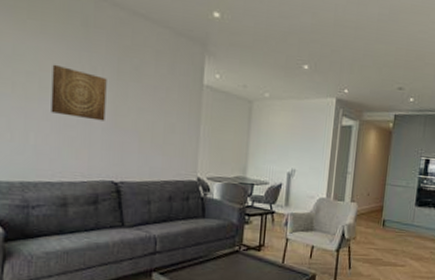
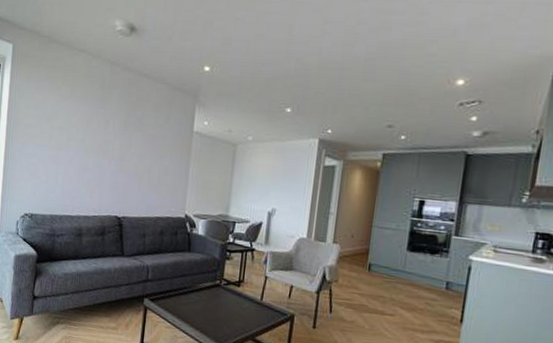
wall art: present [51,64,107,121] -> none [74,120,116,165]

